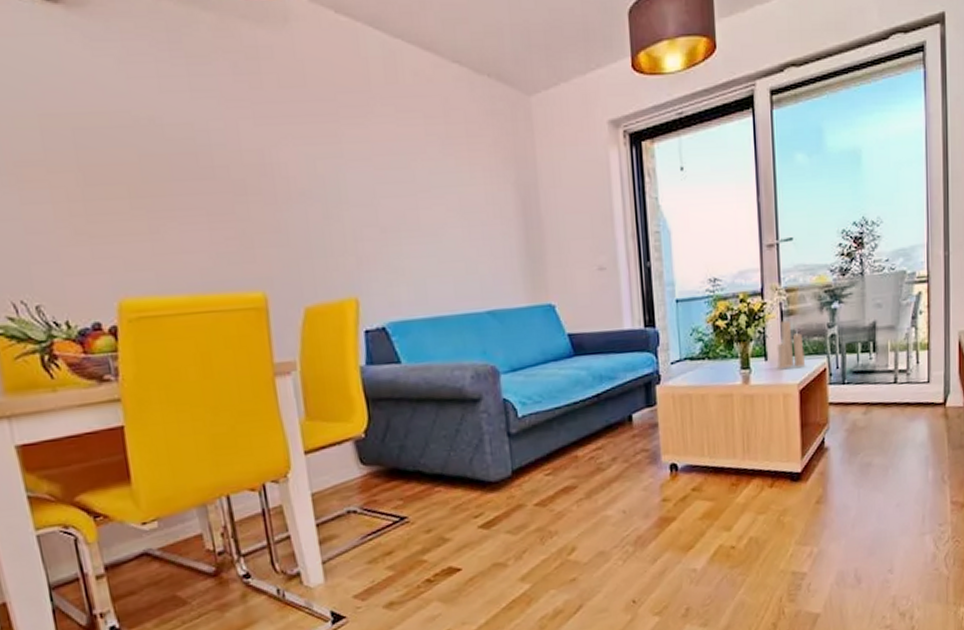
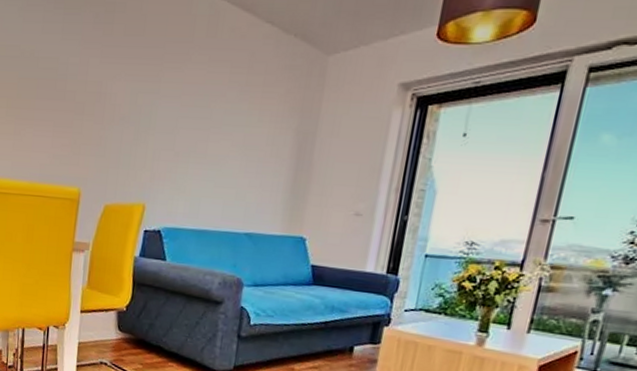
candle: present [777,316,806,369] -> none [520,291,558,344]

